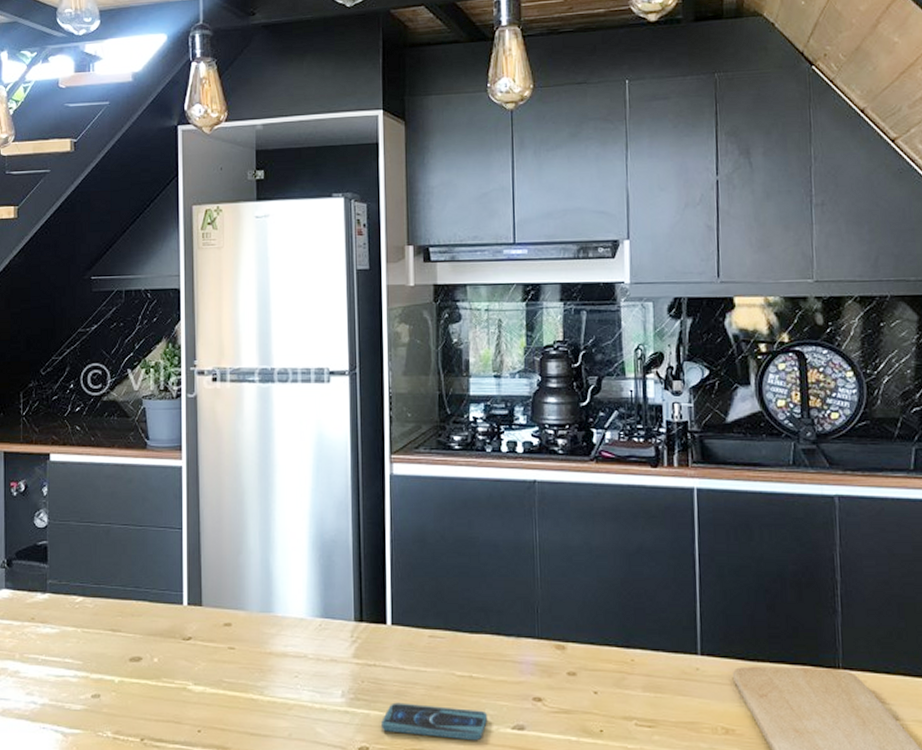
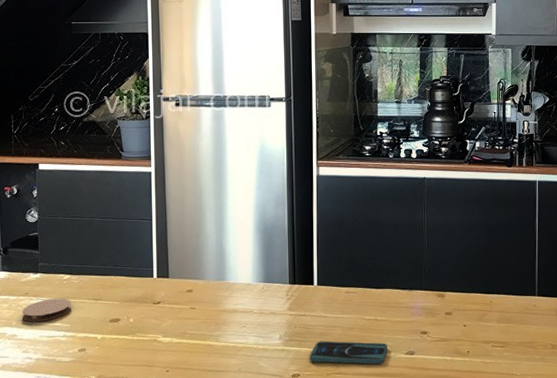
coaster: none [26,627,85,656] -> present [21,298,72,322]

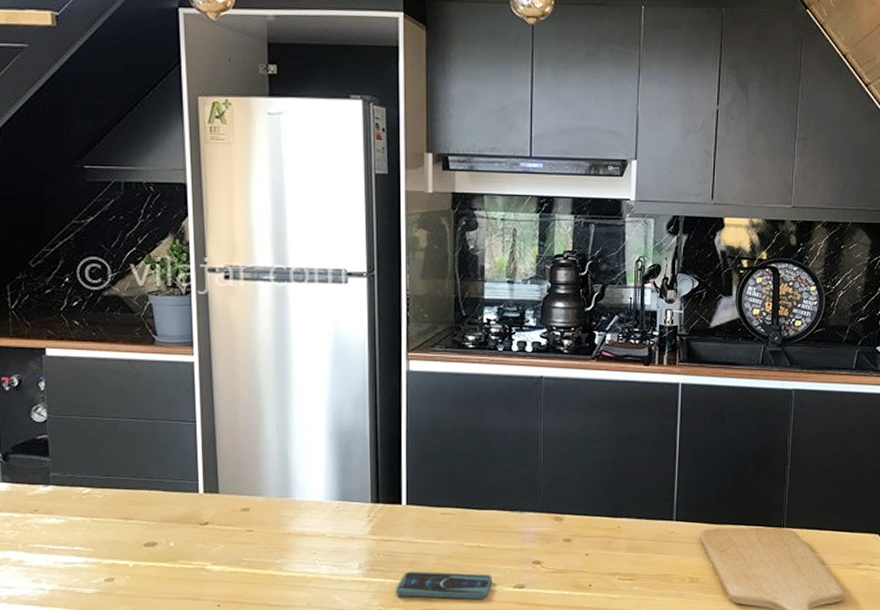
coaster: present [21,298,72,322] -> none [29,516,95,545]

